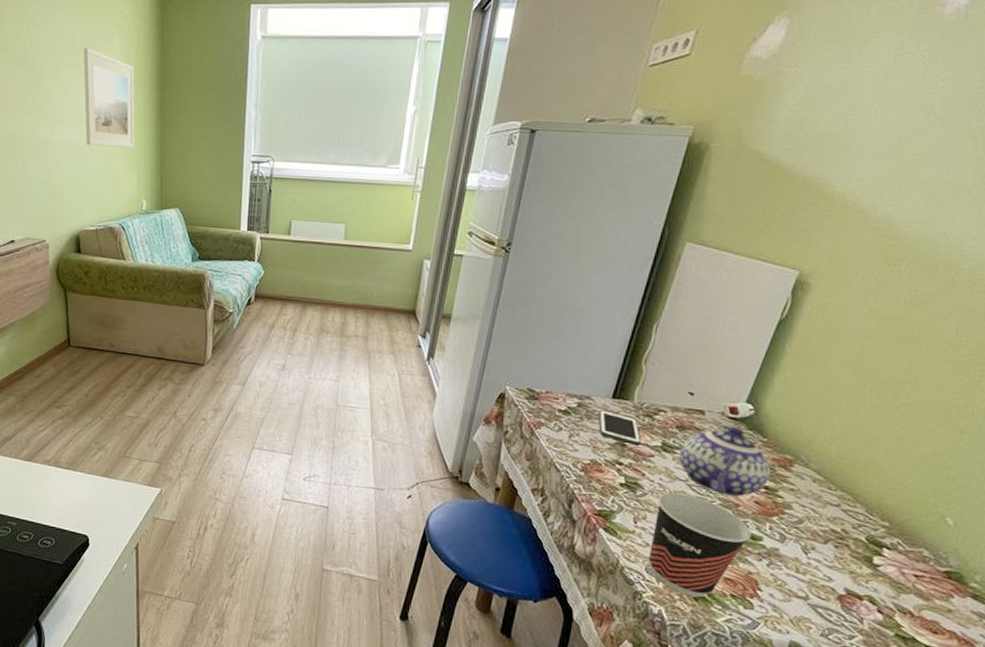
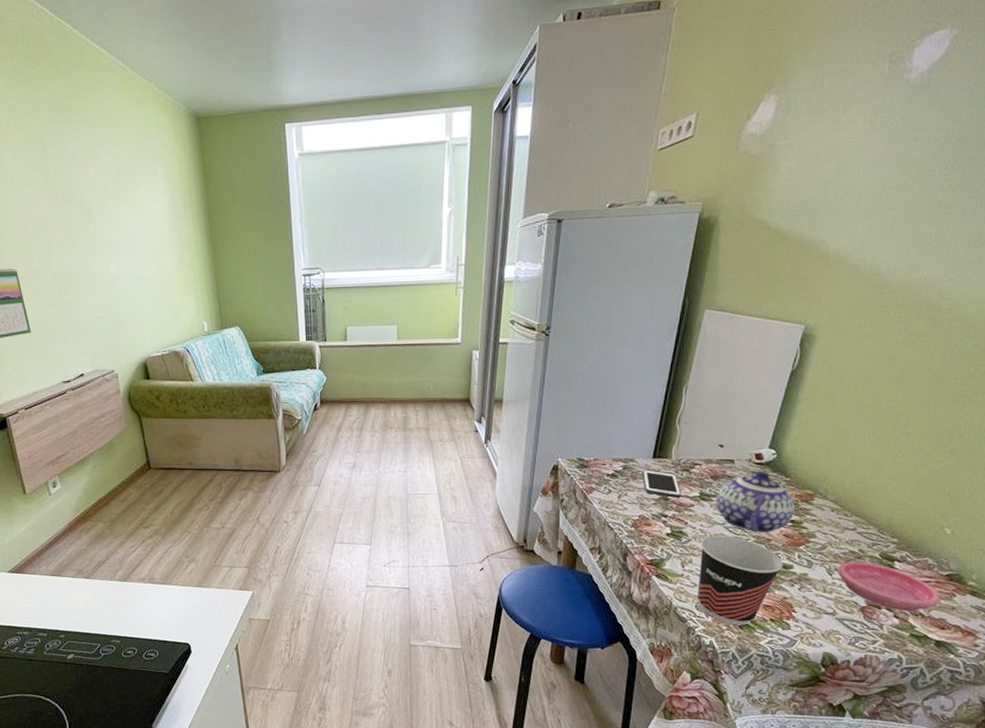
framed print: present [83,47,135,149] -> none [129,179,189,275]
saucer: none [814,541,936,609] -> present [838,561,941,611]

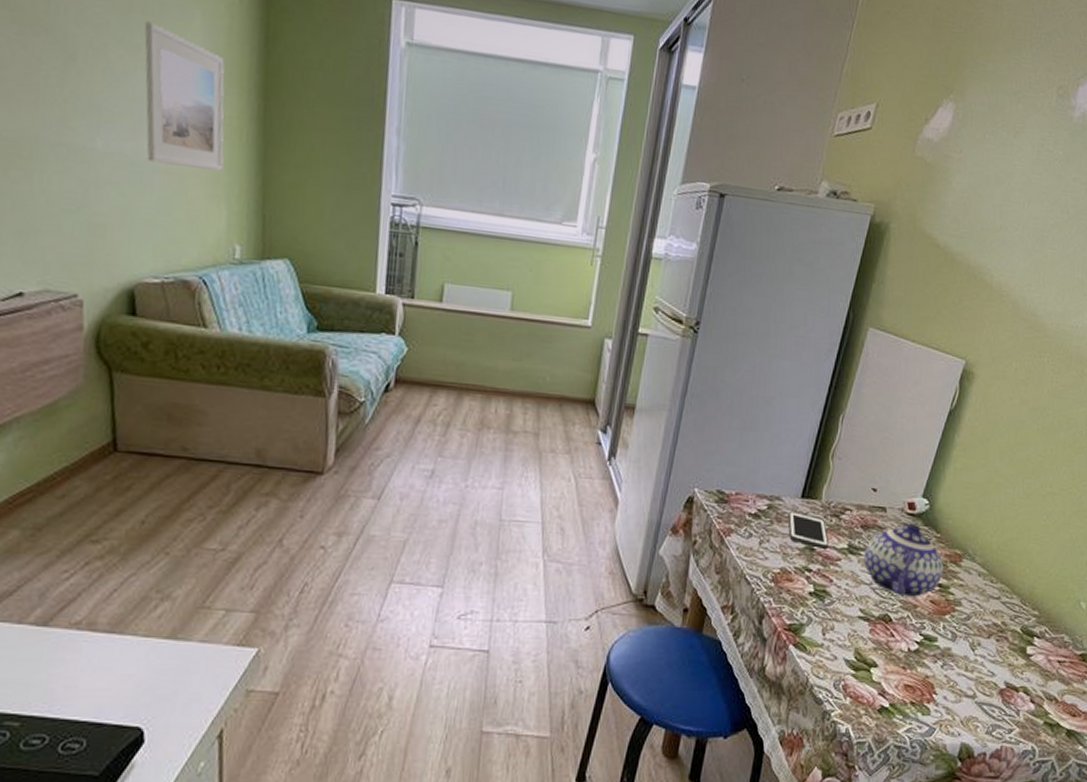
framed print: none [129,179,189,275] -> present [145,21,224,172]
cup: present [698,536,783,626] -> none [837,598,928,710]
saucer: present [838,561,941,611] -> none [980,636,1074,695]

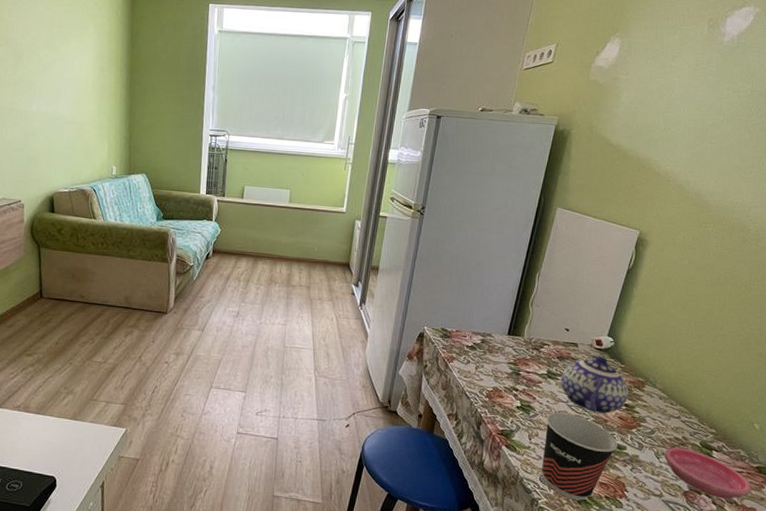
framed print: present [145,21,224,172] -> none [61,32,107,121]
cell phone: present [788,511,829,549] -> none [497,344,532,374]
cup: none [837,598,928,710] -> present [542,412,617,501]
saucer: none [980,636,1074,695] -> present [664,447,752,499]

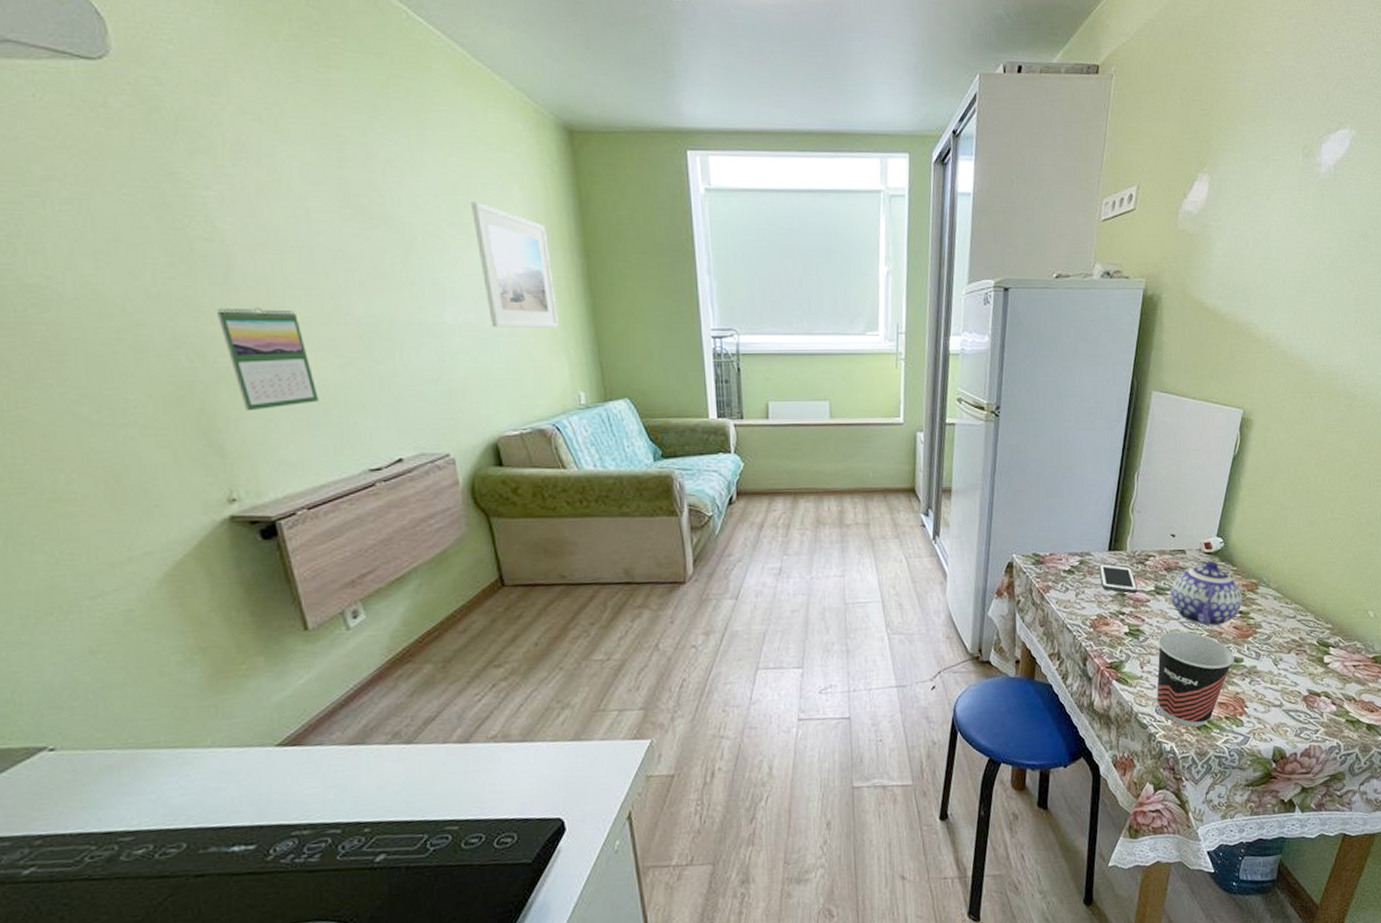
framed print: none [61,32,107,121] -> present [471,201,559,329]
cell phone: none [497,344,532,374] -> present [1098,563,1138,593]
saucer: present [664,447,752,499] -> none [1282,649,1369,697]

